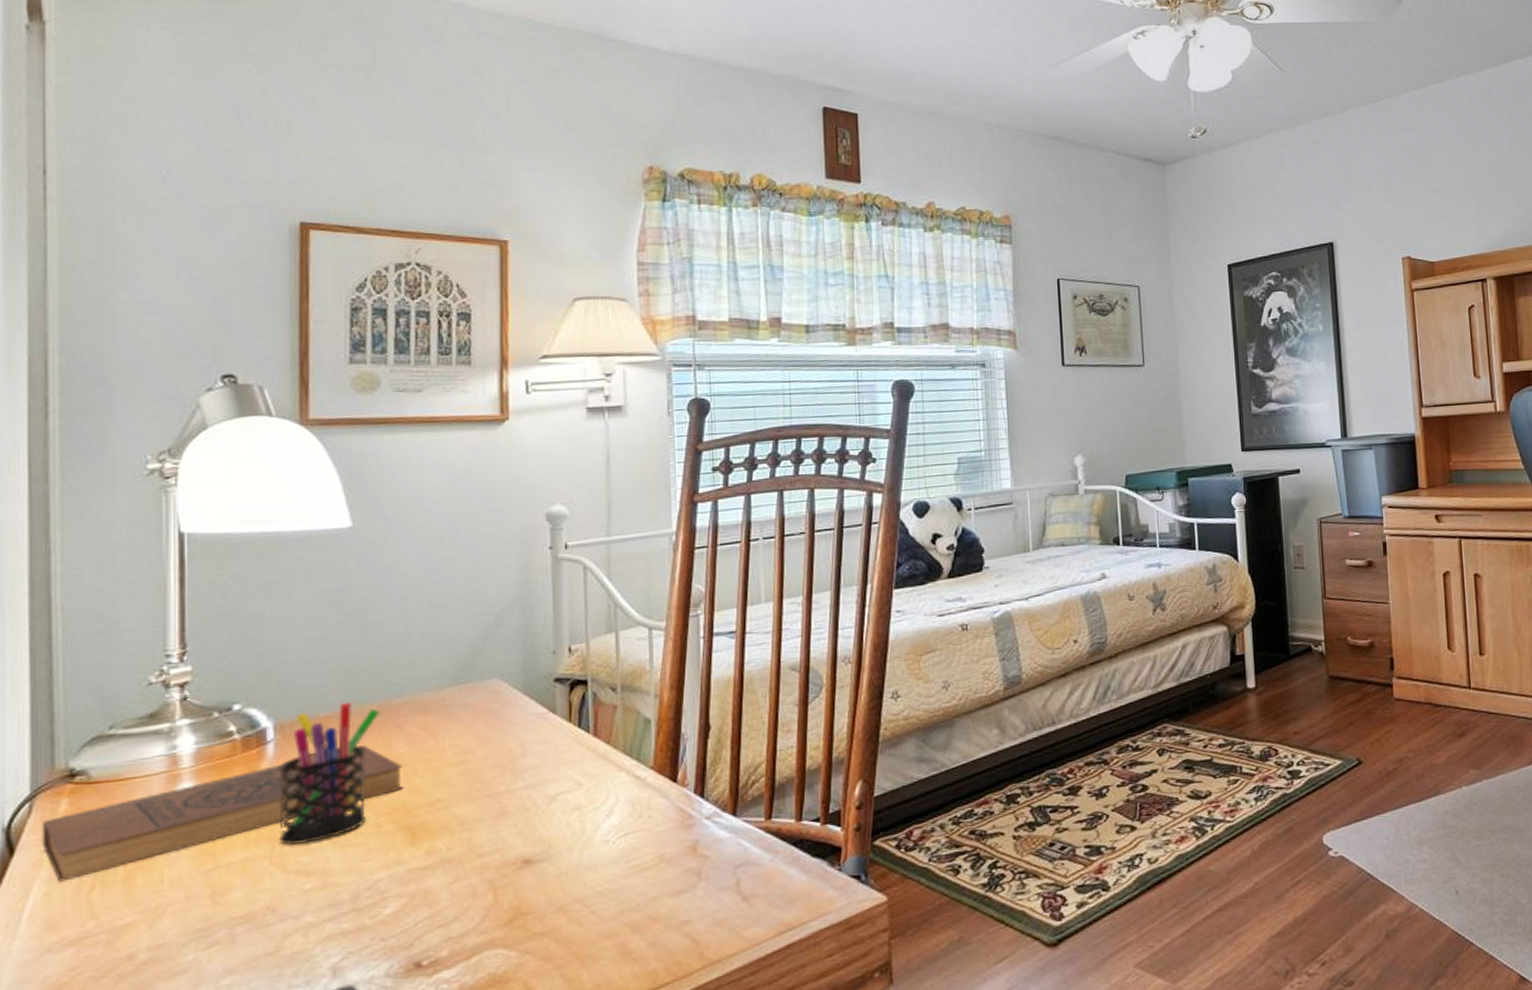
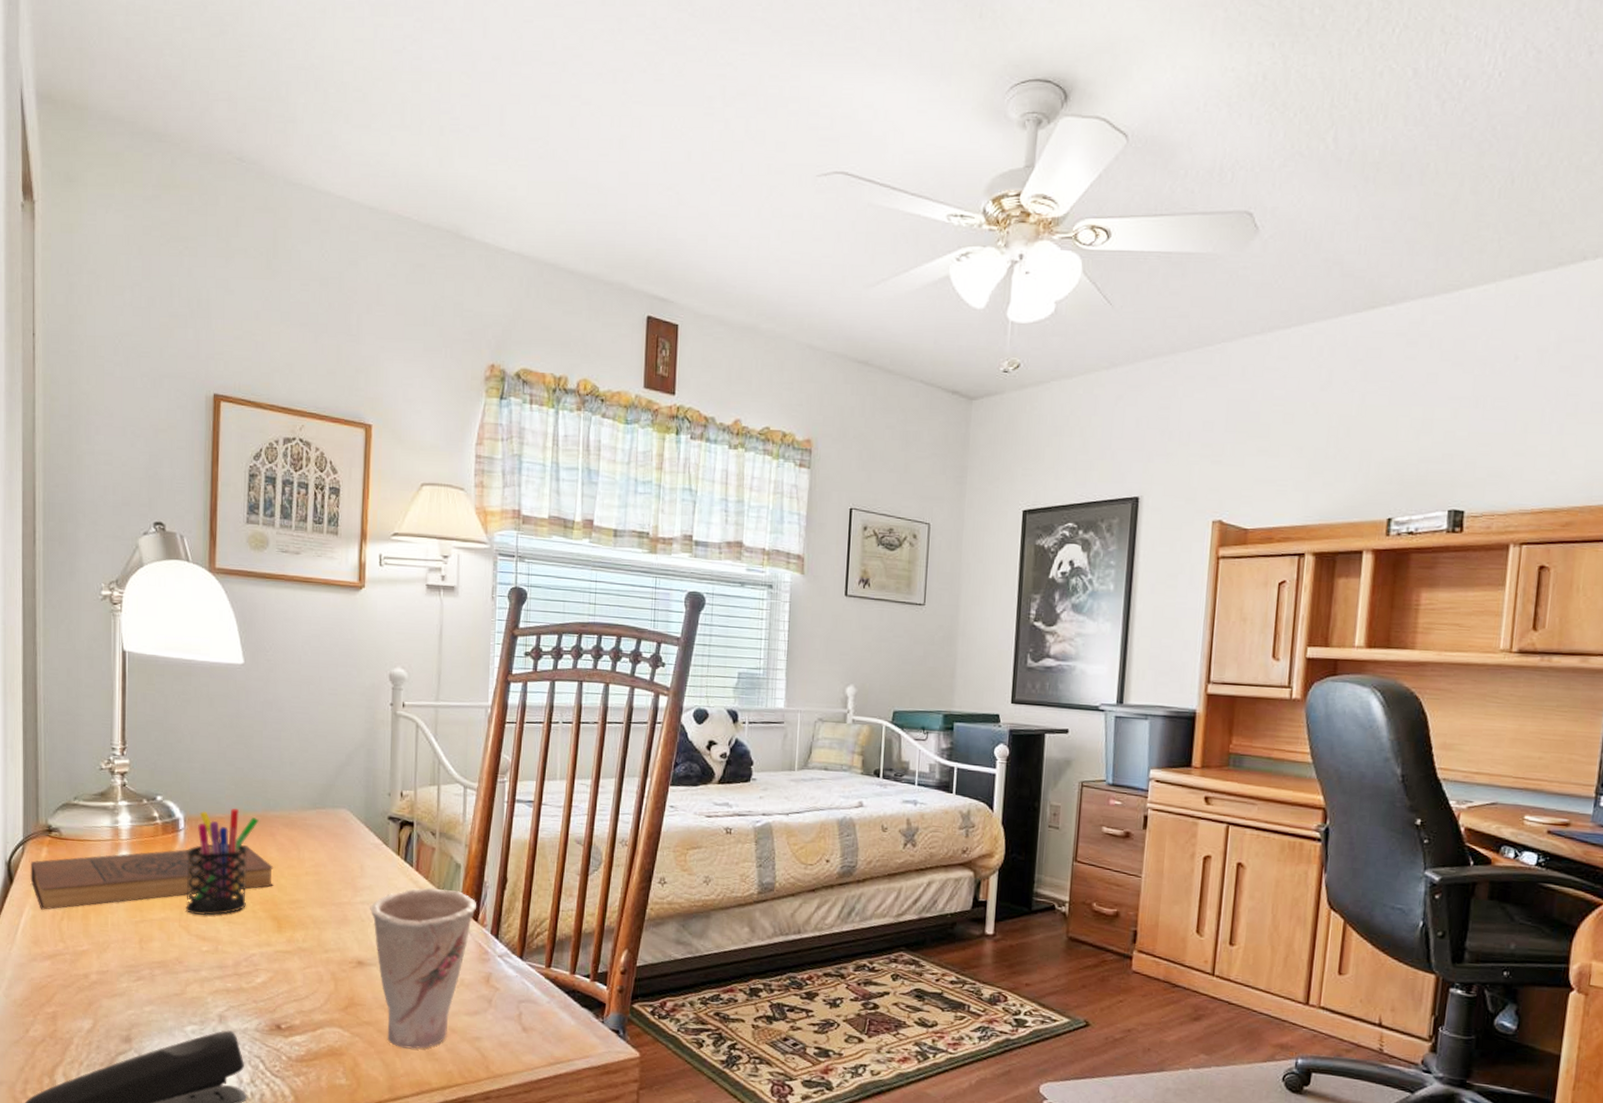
cup: none [536,751,675,956] -> present [370,887,477,1049]

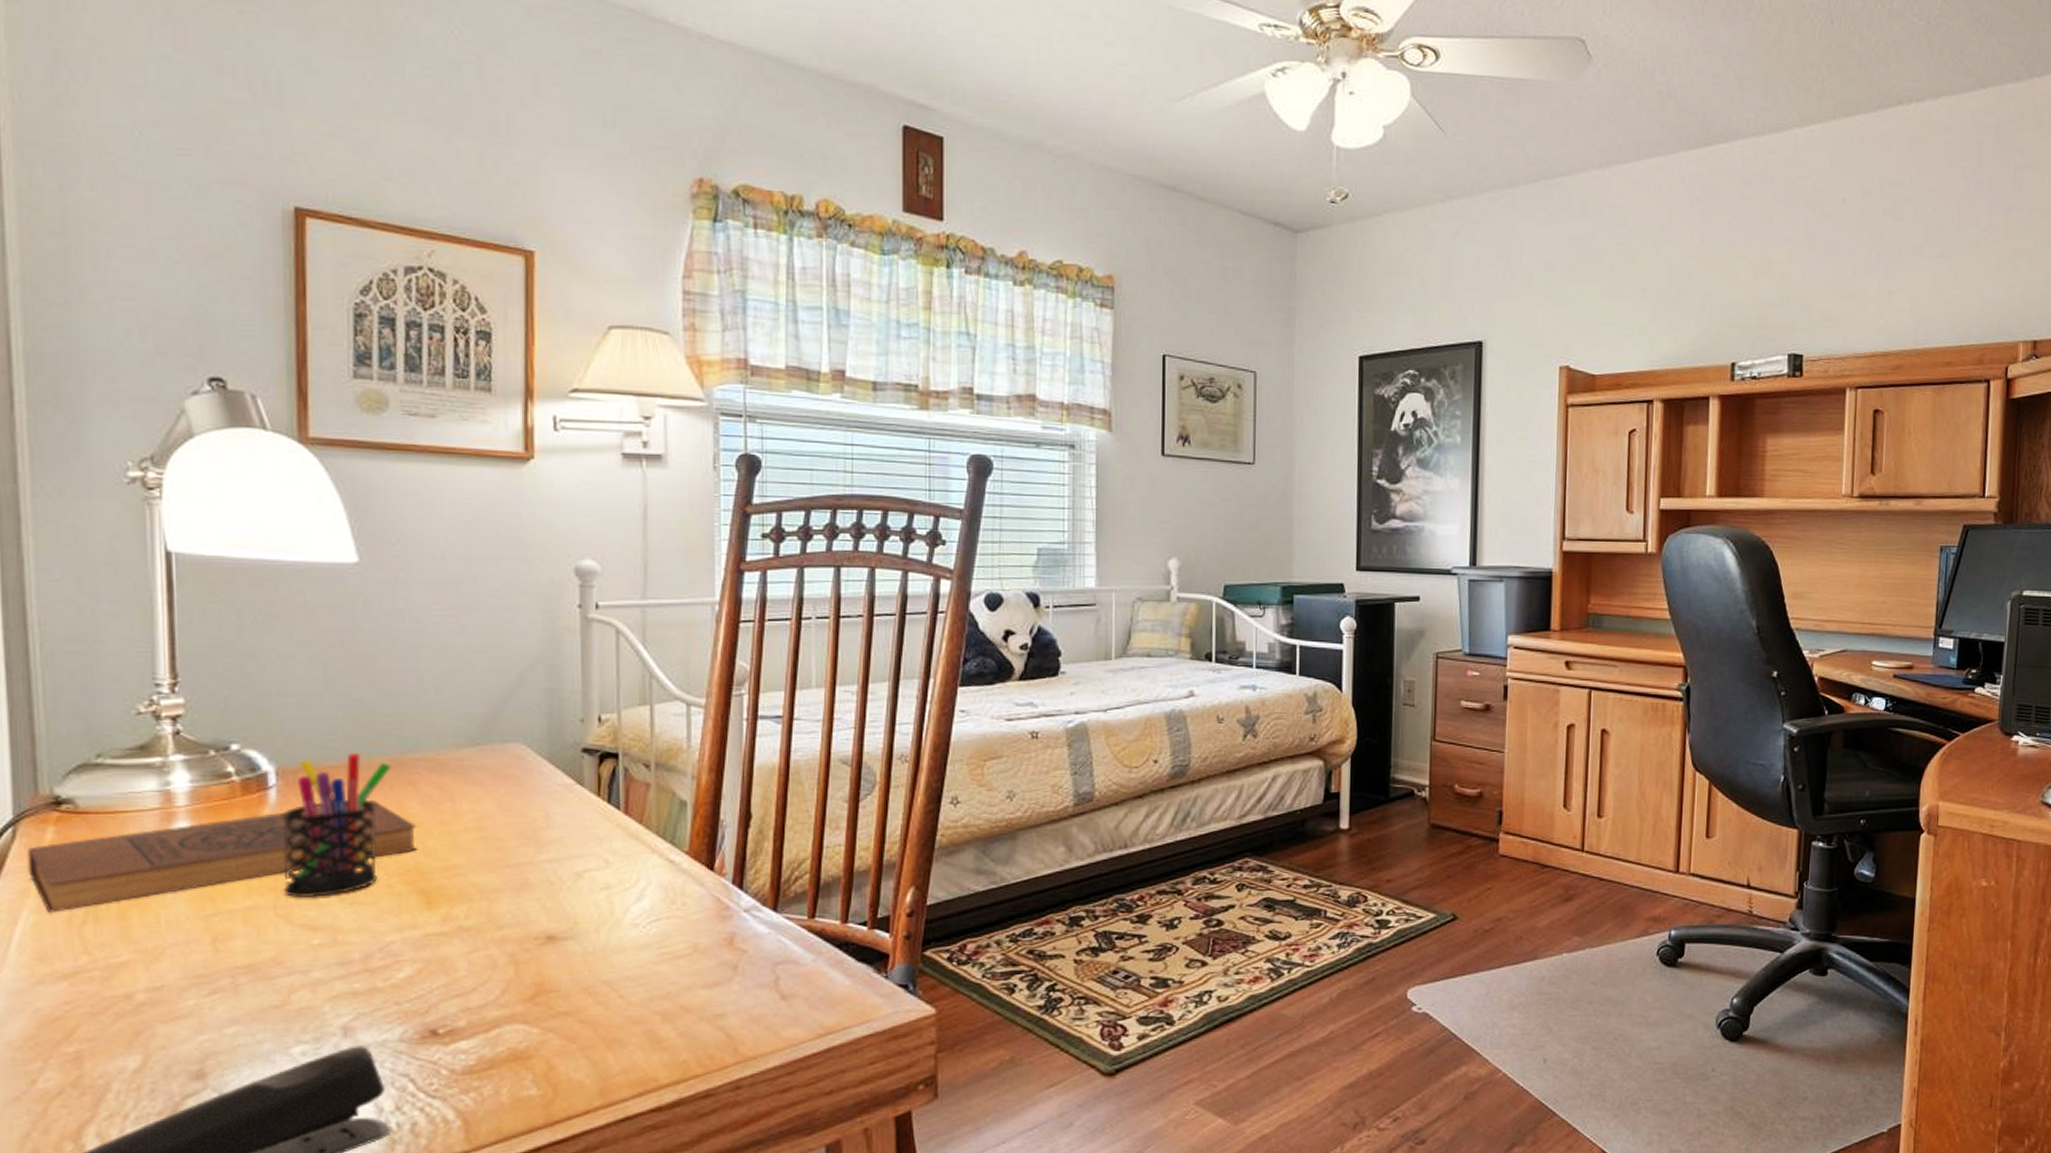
cup: present [370,887,477,1049] -> none [561,833,712,1039]

